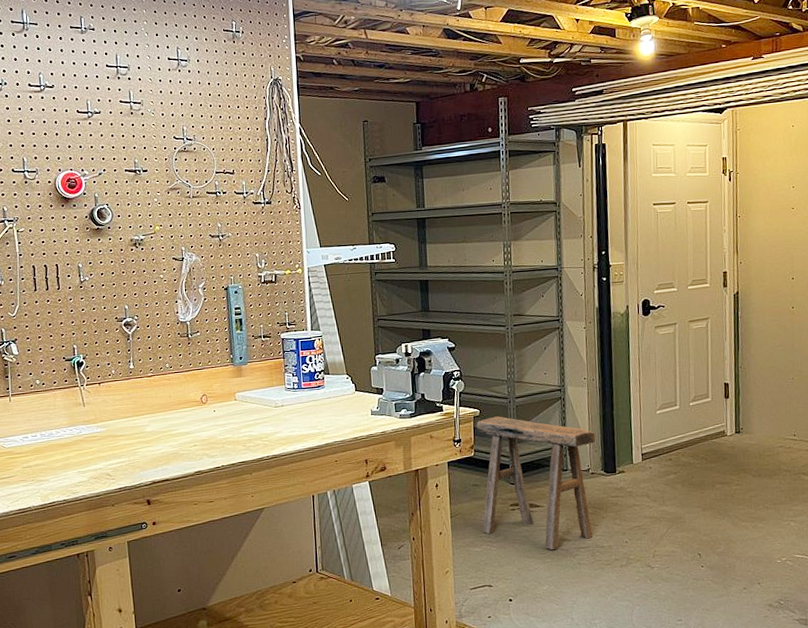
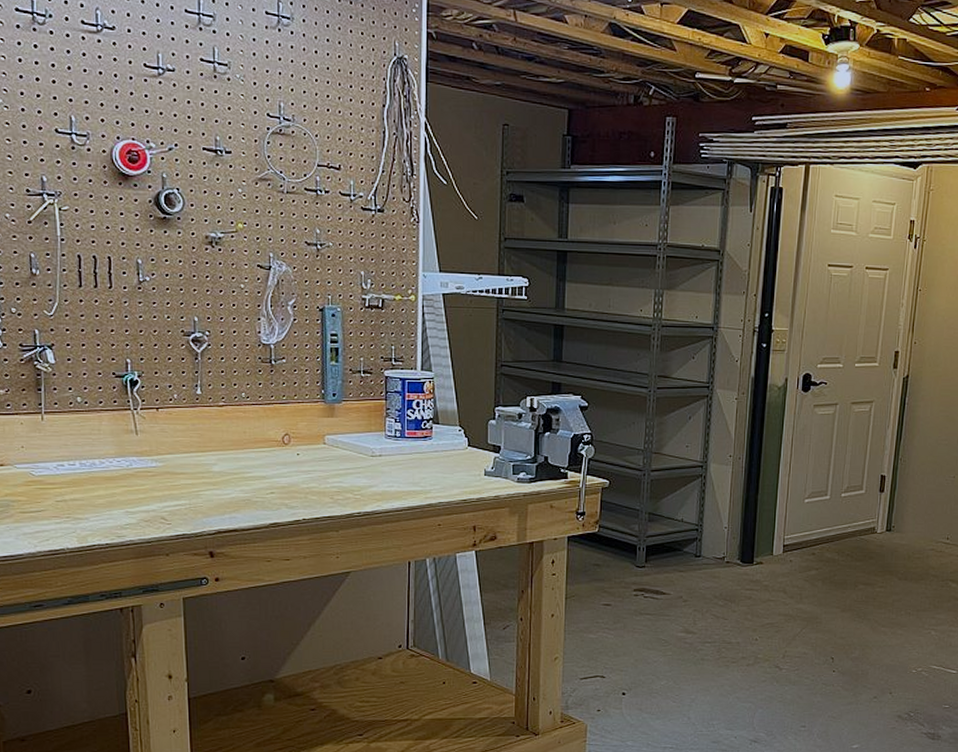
stool: present [476,416,596,550] -> none [600,490,736,643]

